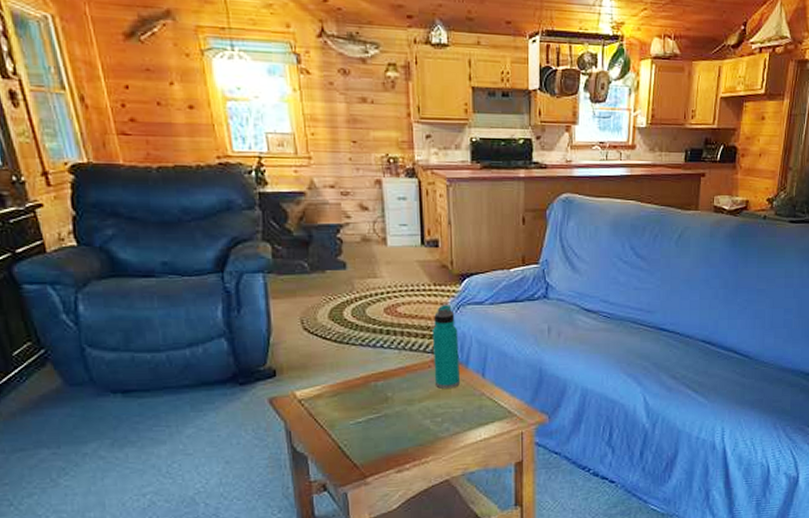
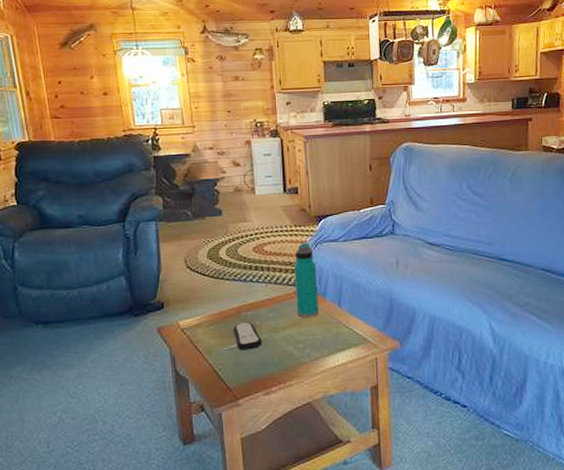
remote control: none [361,392,395,424] -> present [233,321,262,351]

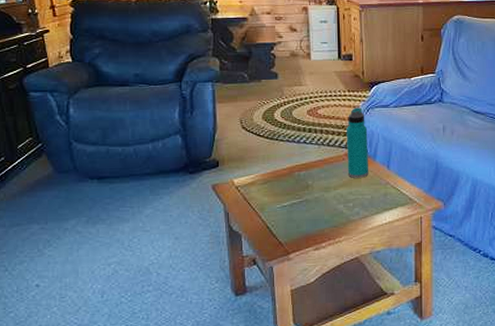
remote control: present [233,321,262,351] -> none [286,181,314,208]

